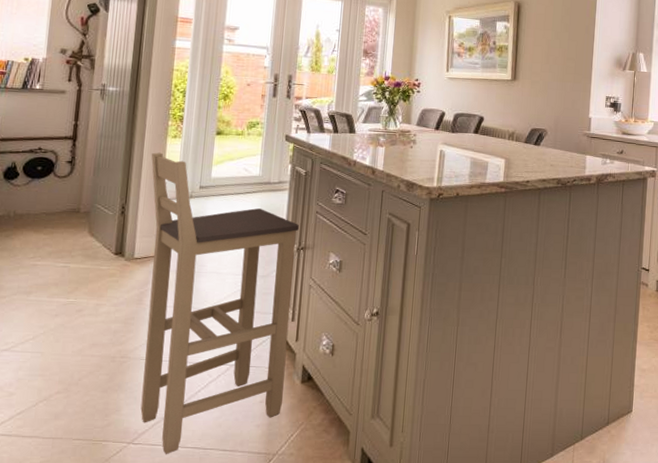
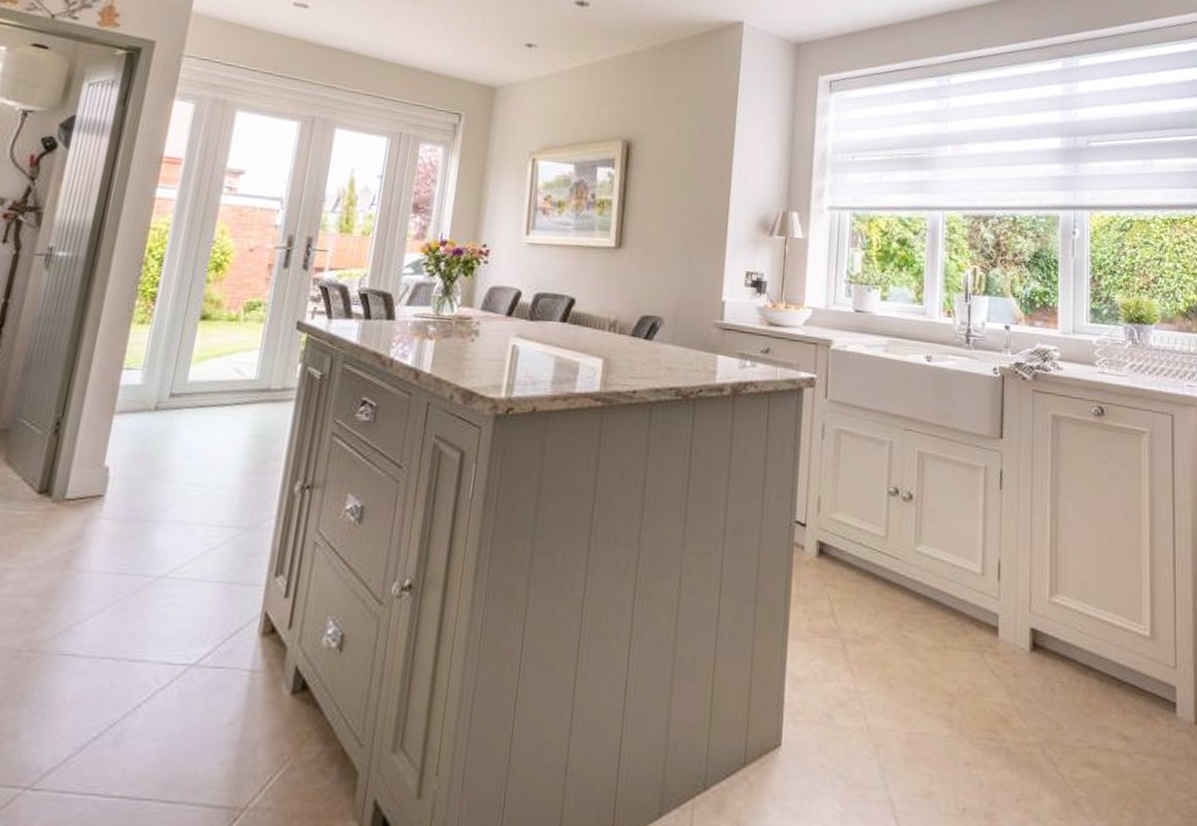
bar stool: present [140,152,299,455] -> none [48,344,306,809]

